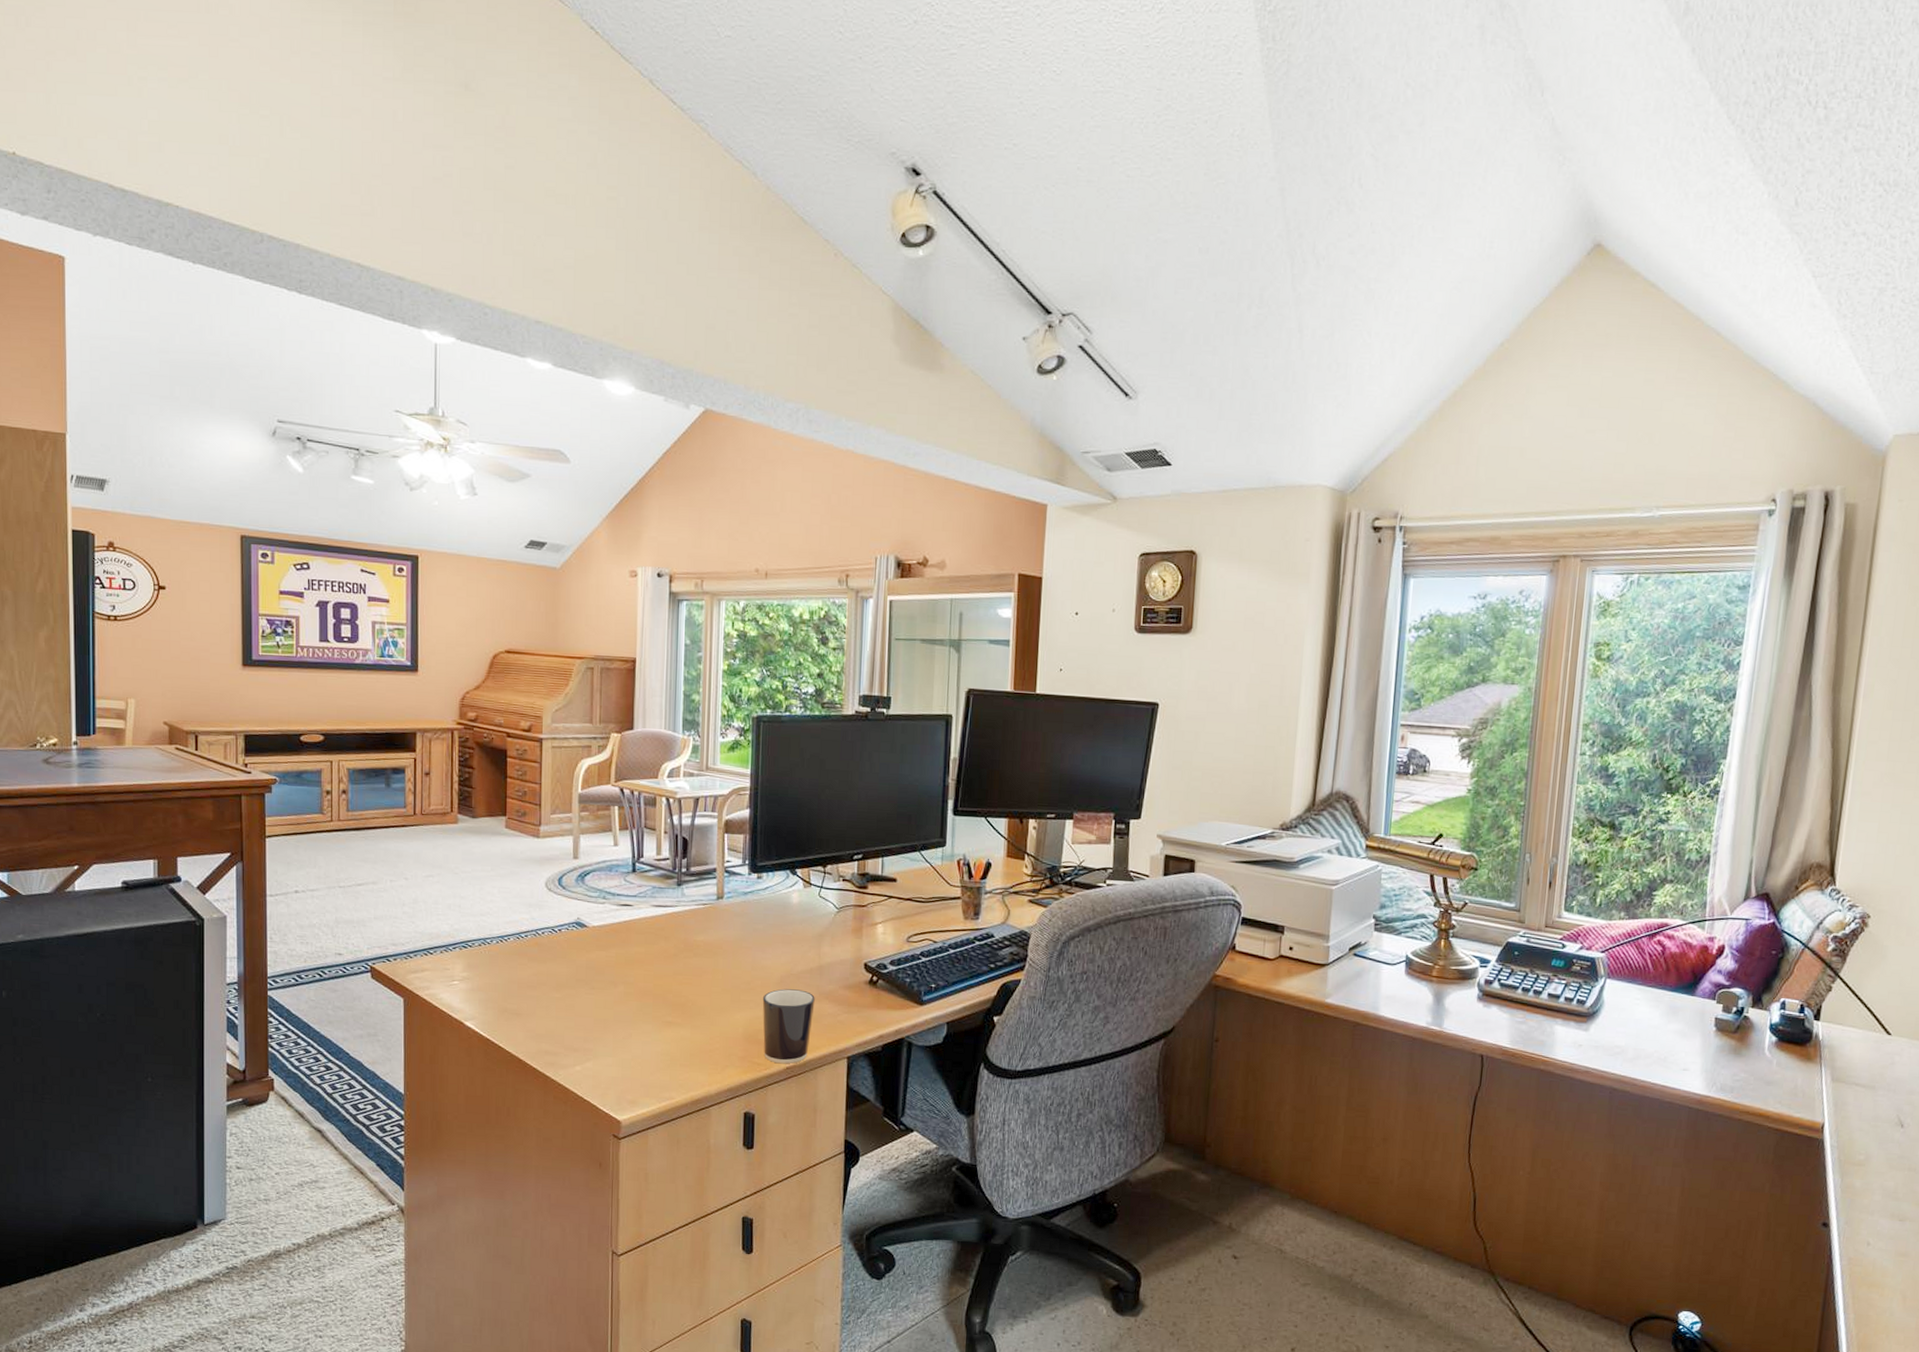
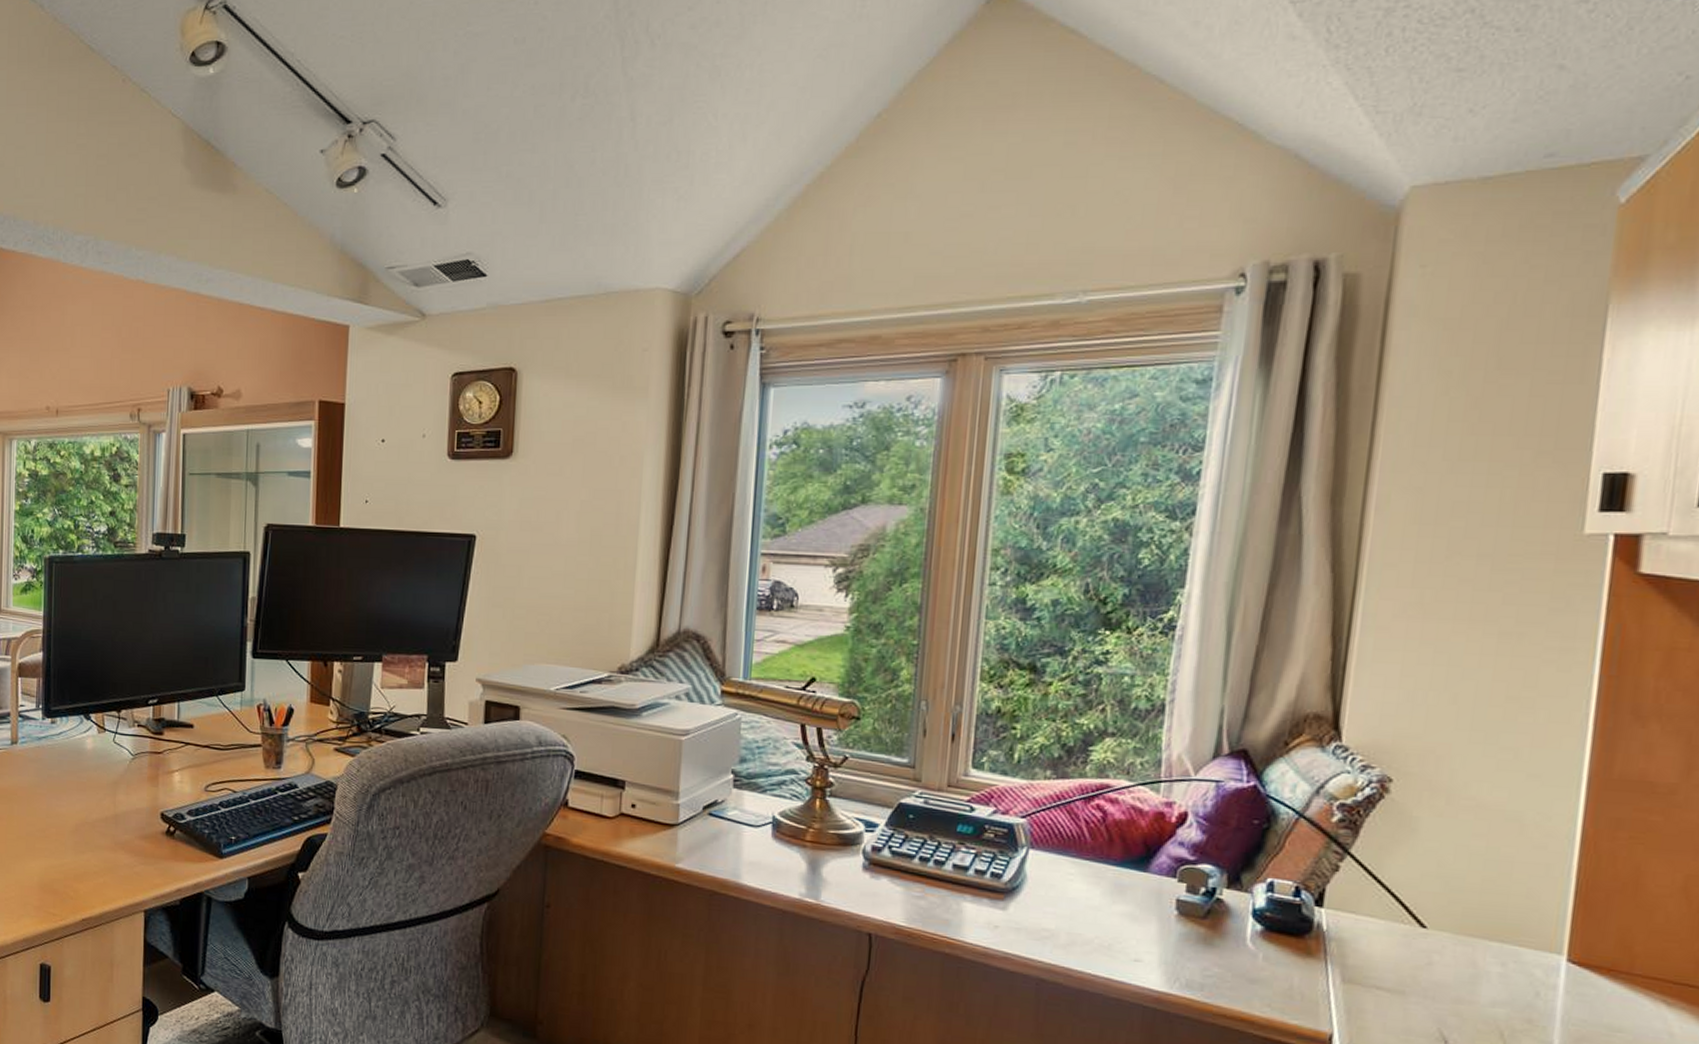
mug: present [762,989,815,1064] -> none [57,837,111,916]

